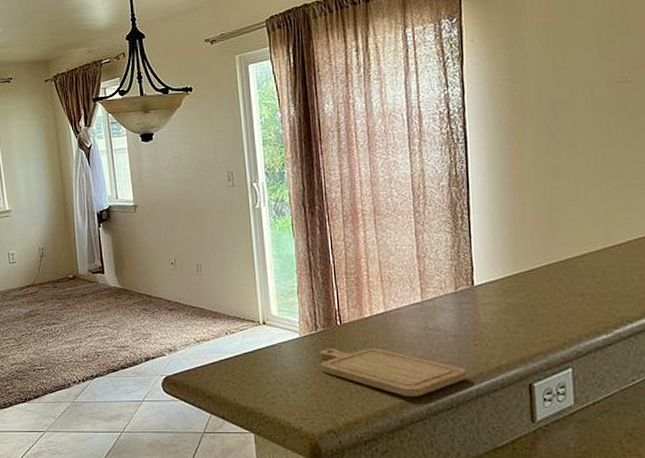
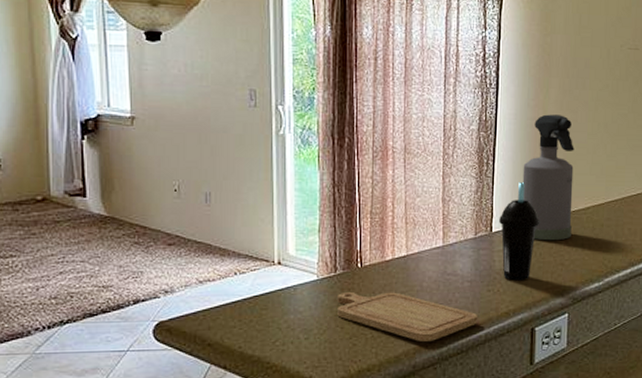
cup: none [481,233,528,335] -> present [499,182,540,281]
spray bottle: none [502,161,567,292] -> present [522,114,574,241]

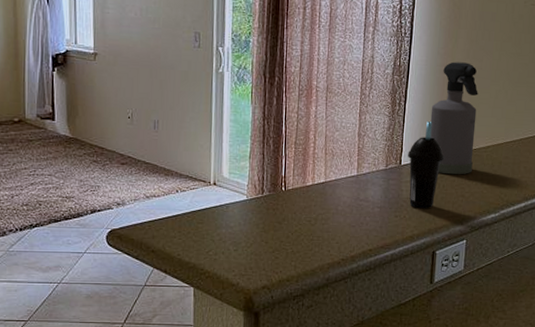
chopping board: present [336,292,478,343] -> none [262,212,386,259]

